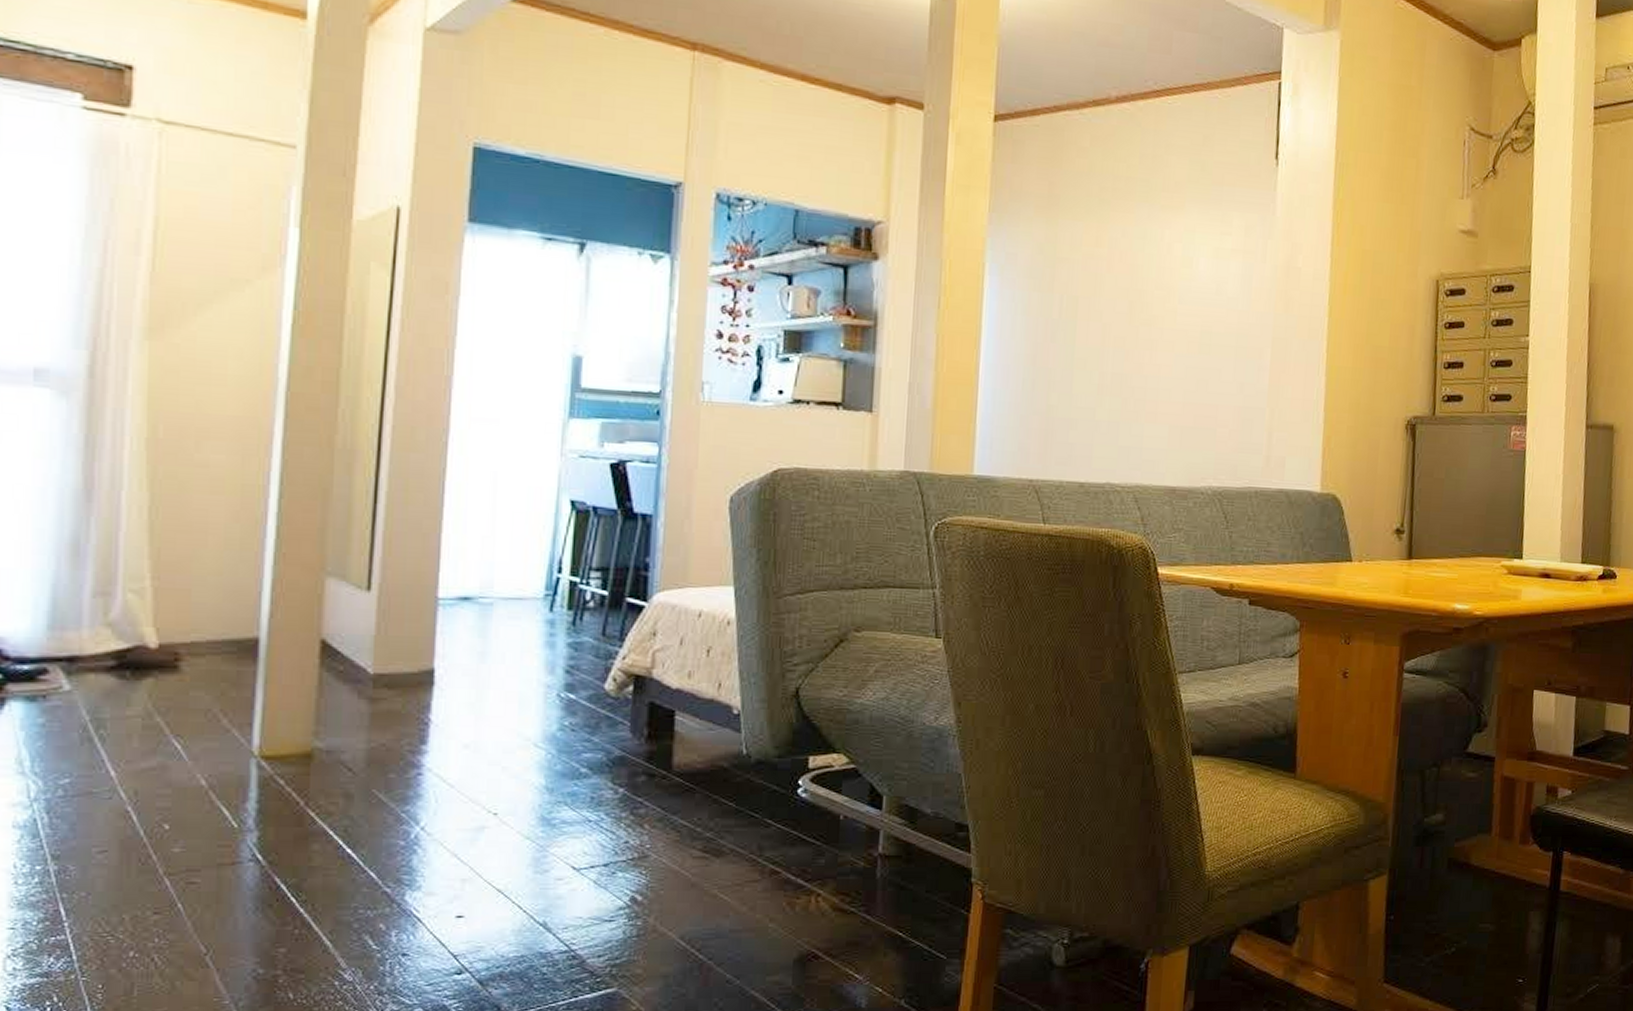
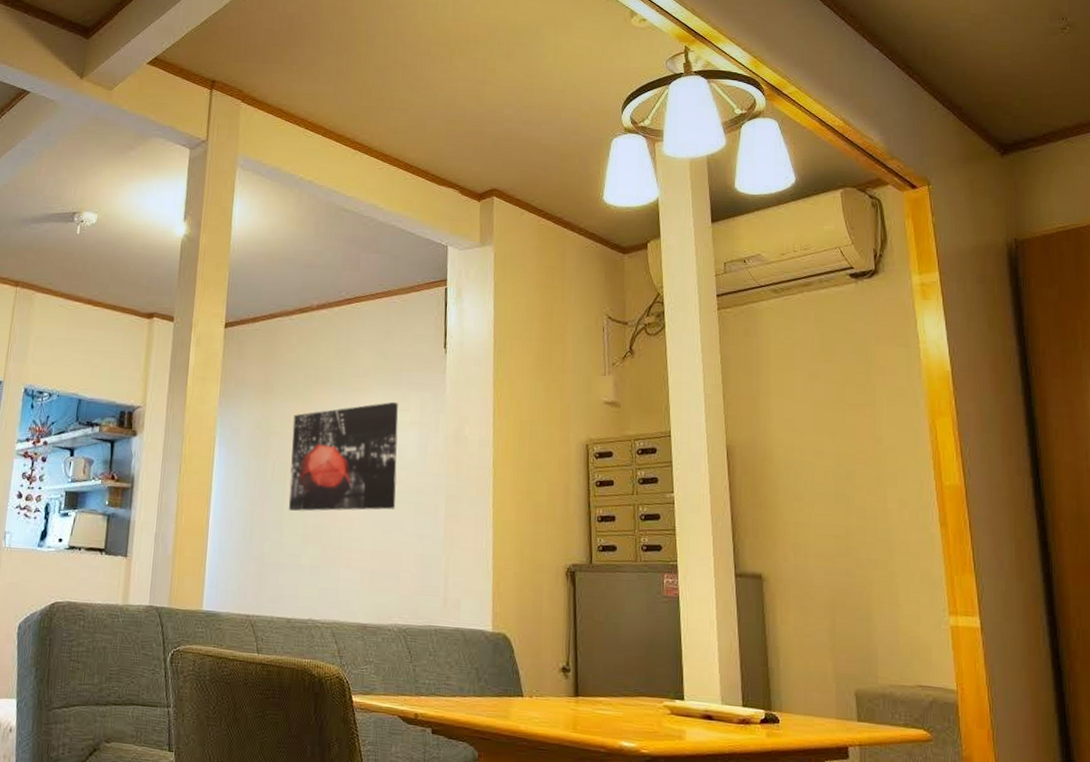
wall art: none [1080,223,1218,356] -> present [288,401,398,511]

